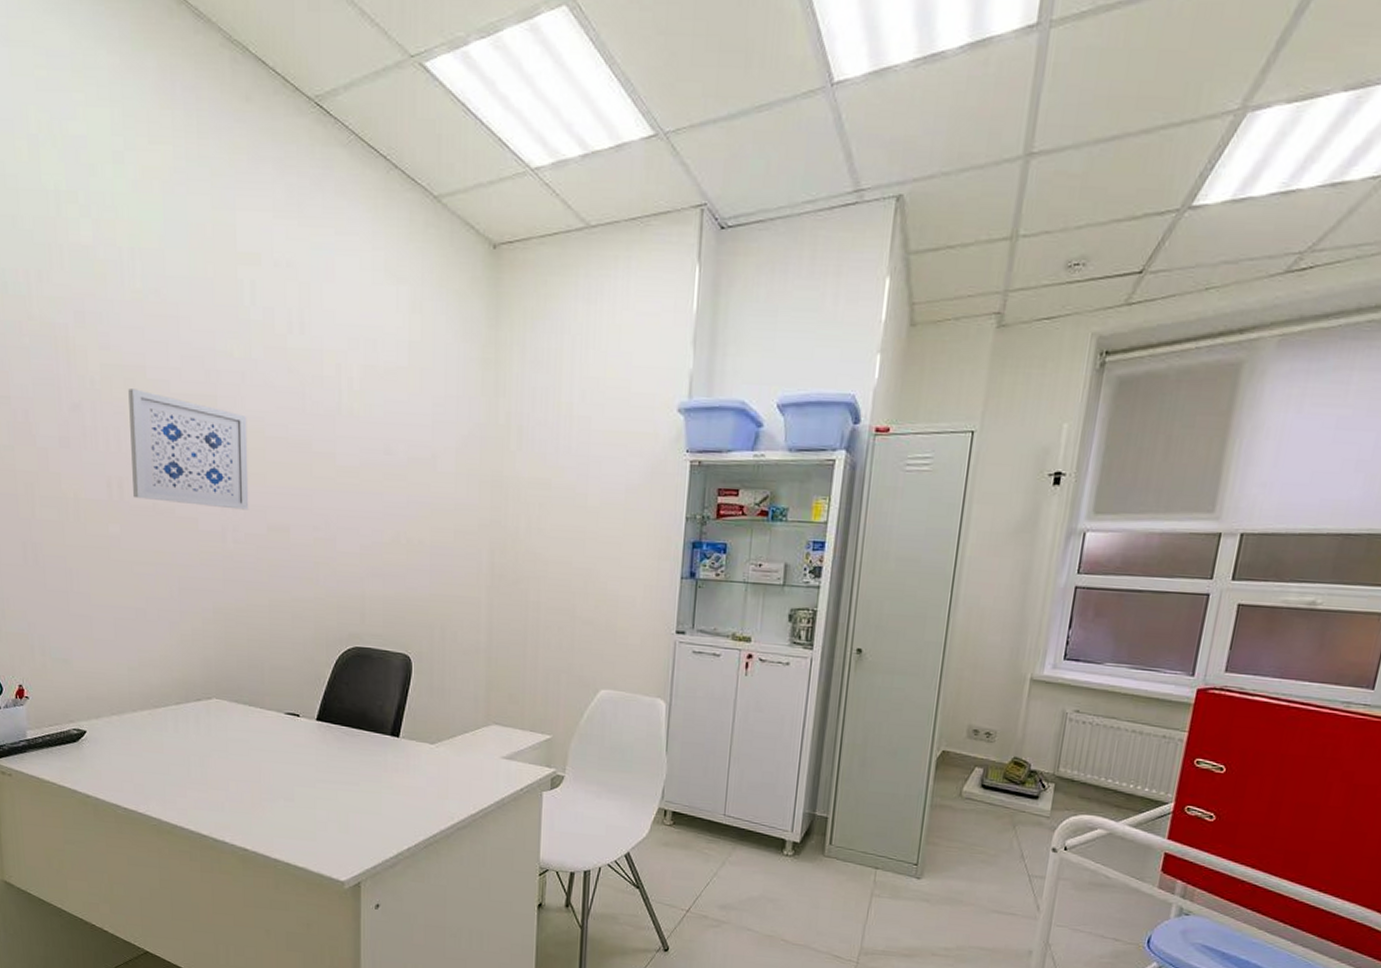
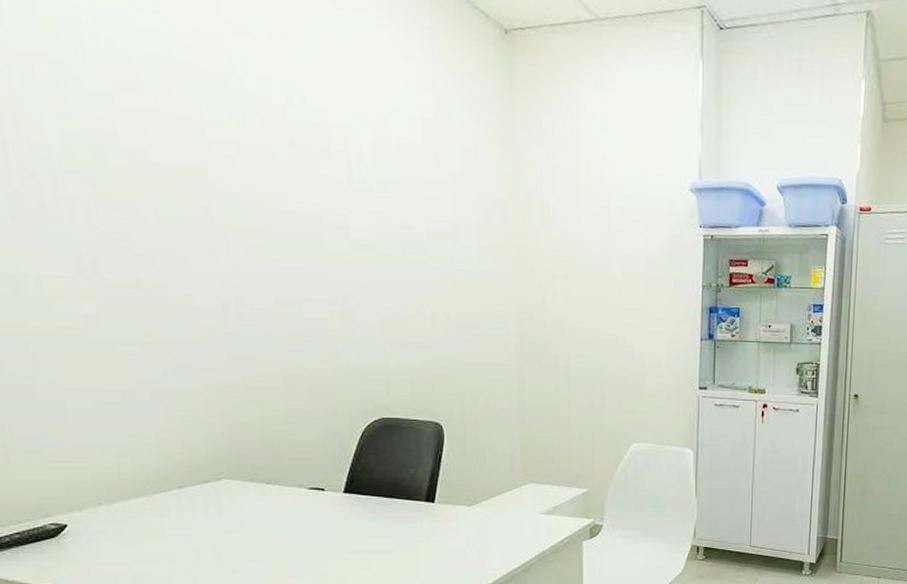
wall art: present [128,388,249,510] -> none [97,158,254,285]

